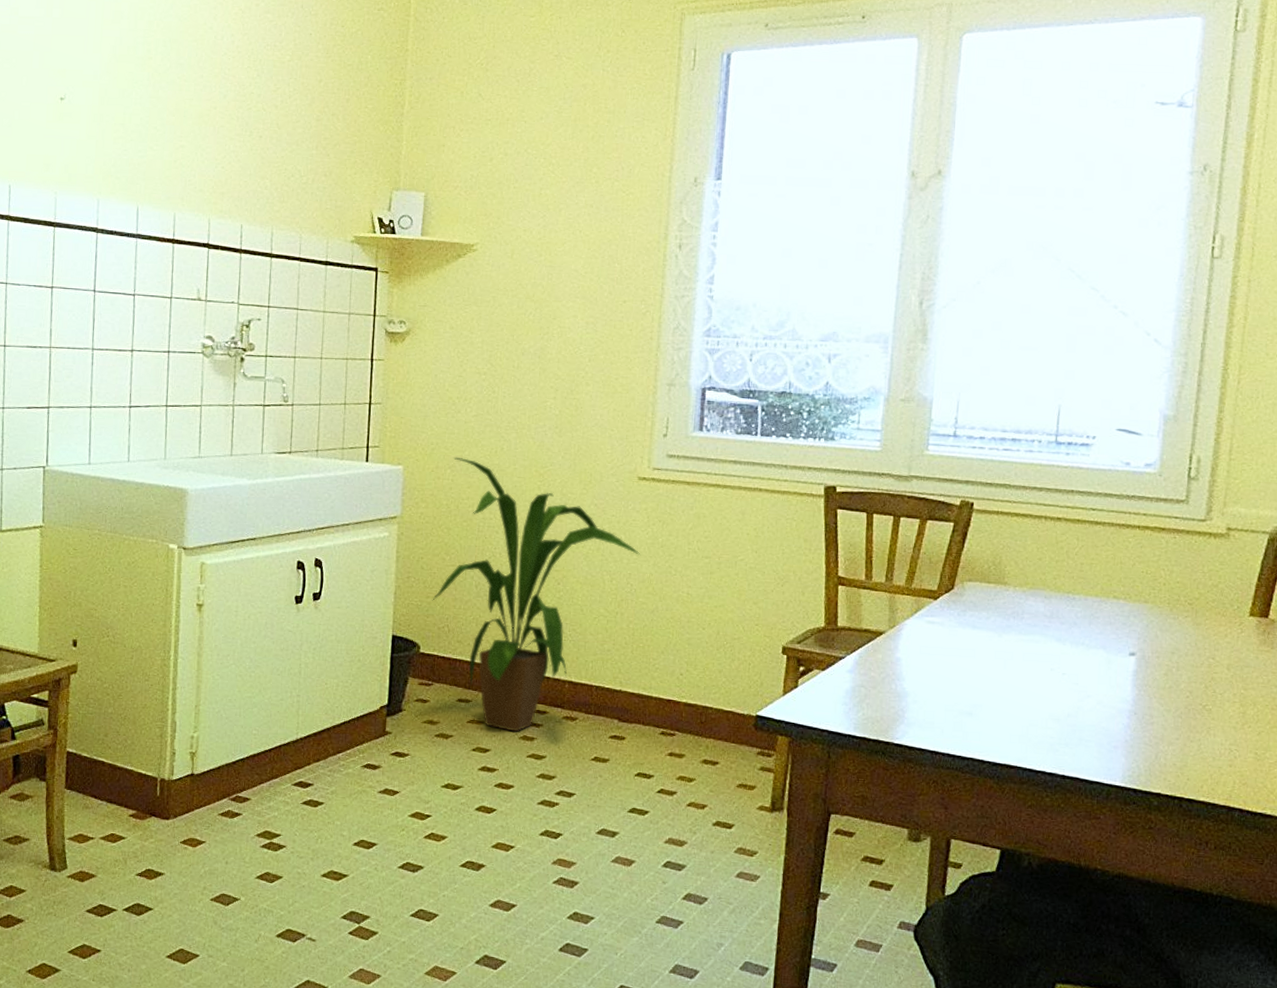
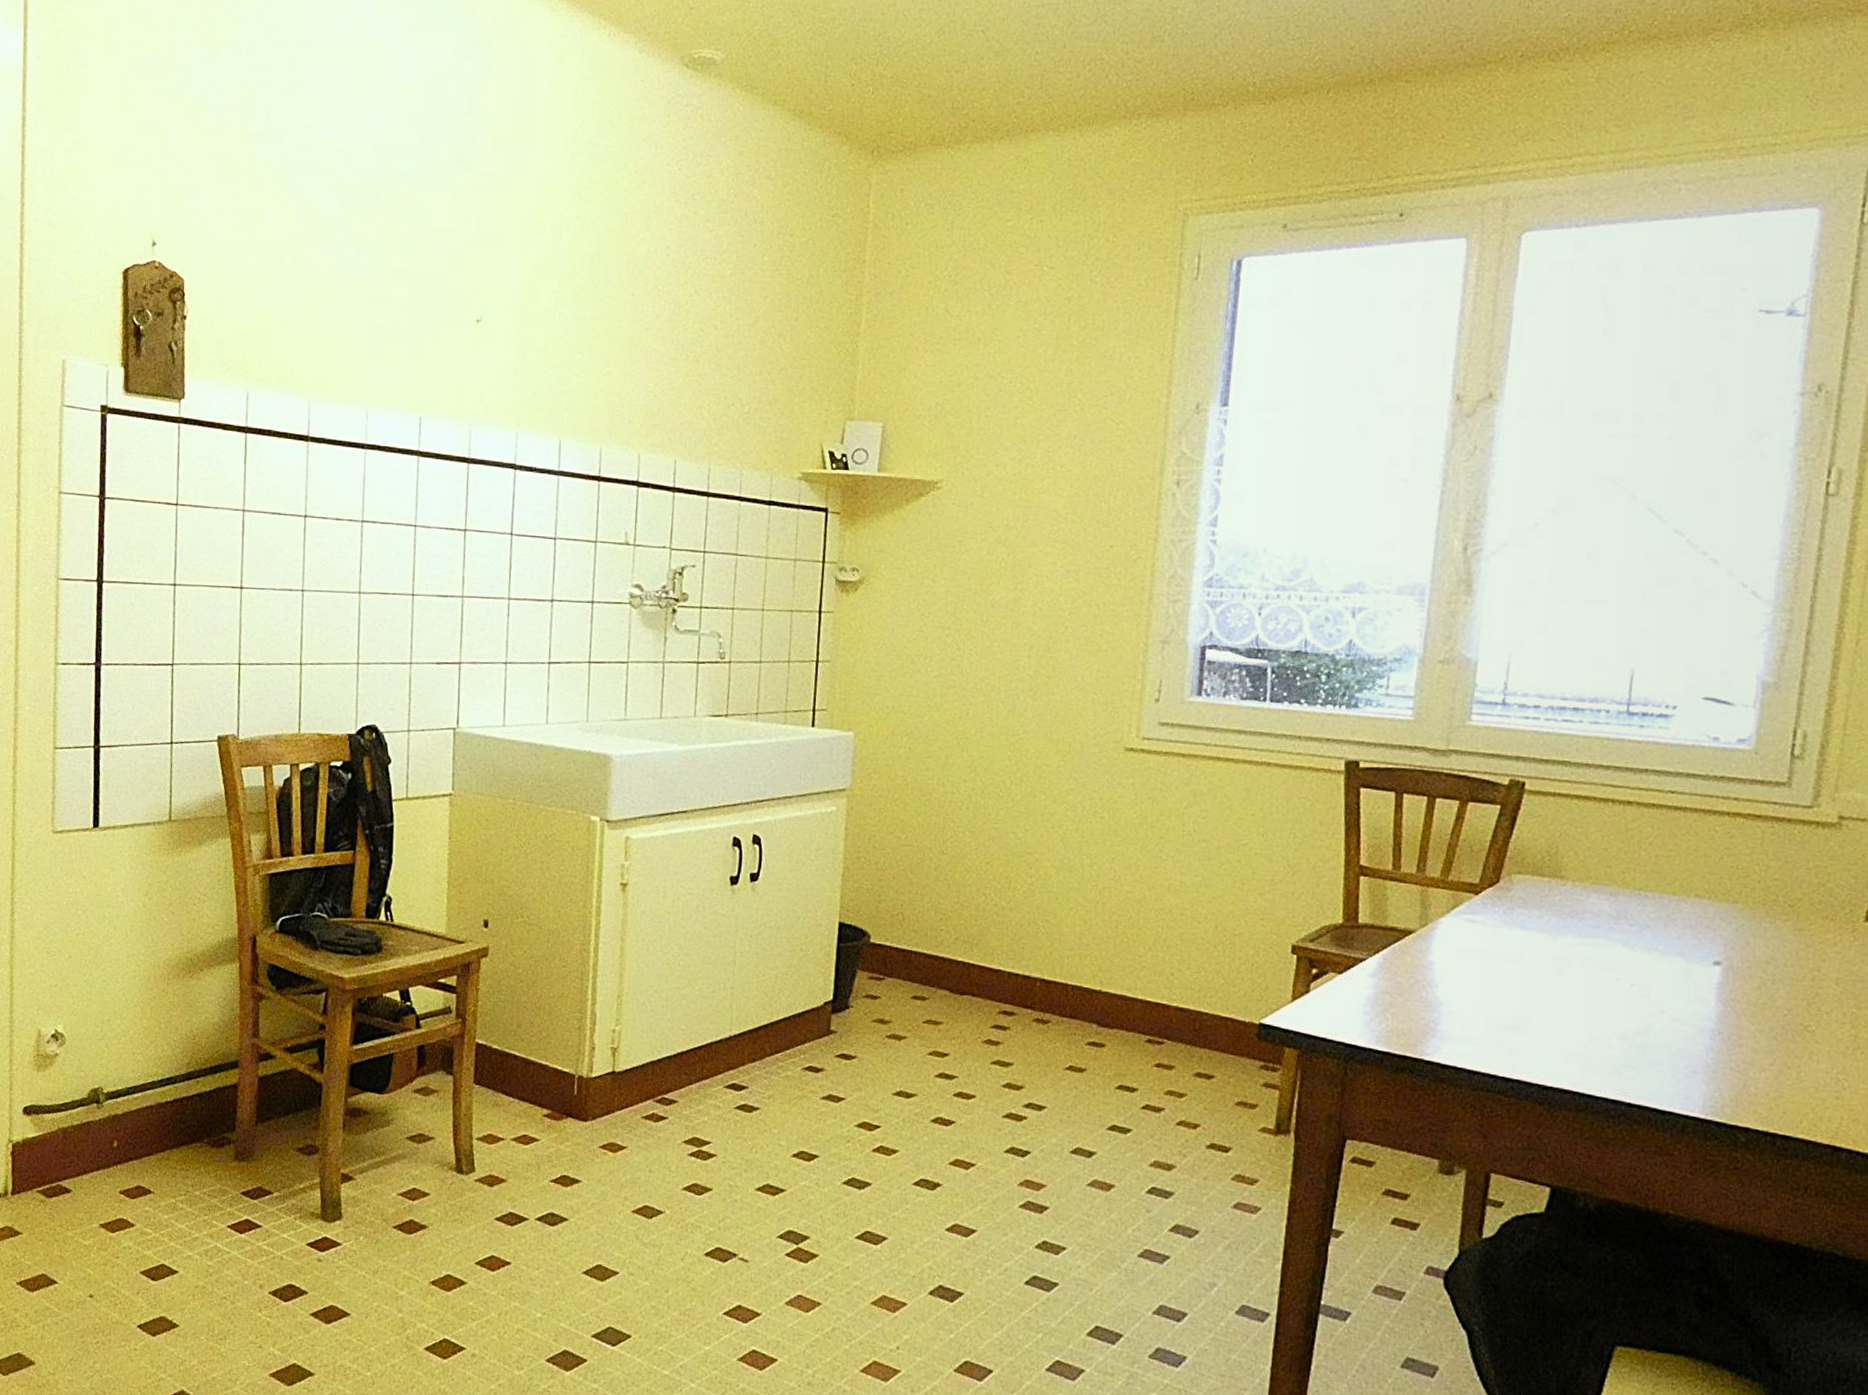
house plant: present [432,456,641,732] -> none [885,722,1127,1035]

